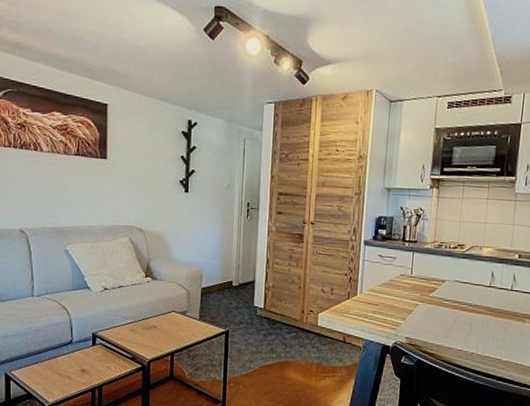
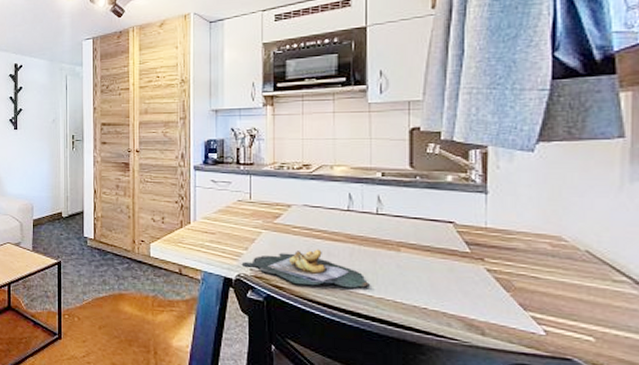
banana bunch: none [399,320,501,353] -> present [241,249,371,288]

